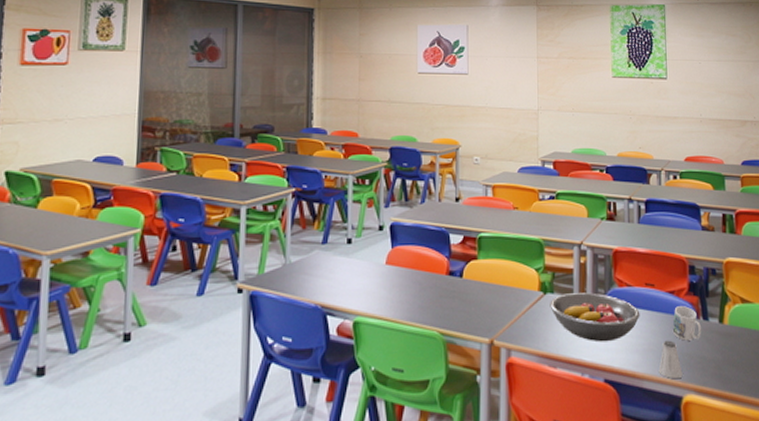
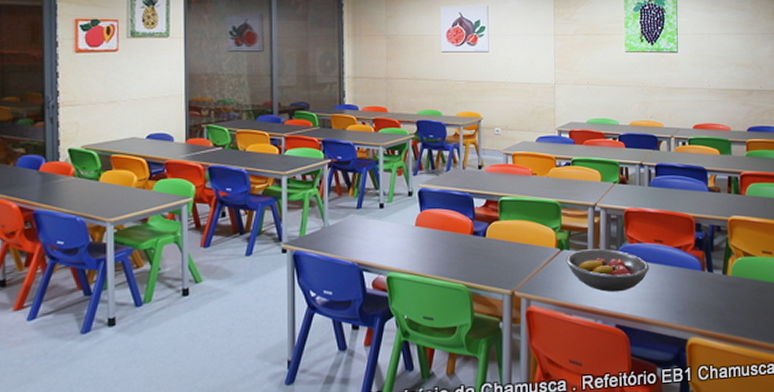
saltshaker: present [658,340,683,380] -> none [666,290,688,324]
mug: present [672,306,701,341] -> none [679,259,706,290]

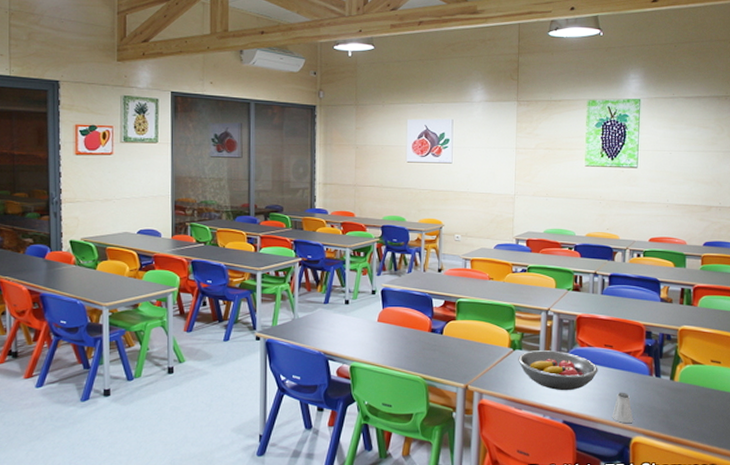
saltshaker: none [666,290,688,324] -> present [612,392,634,424]

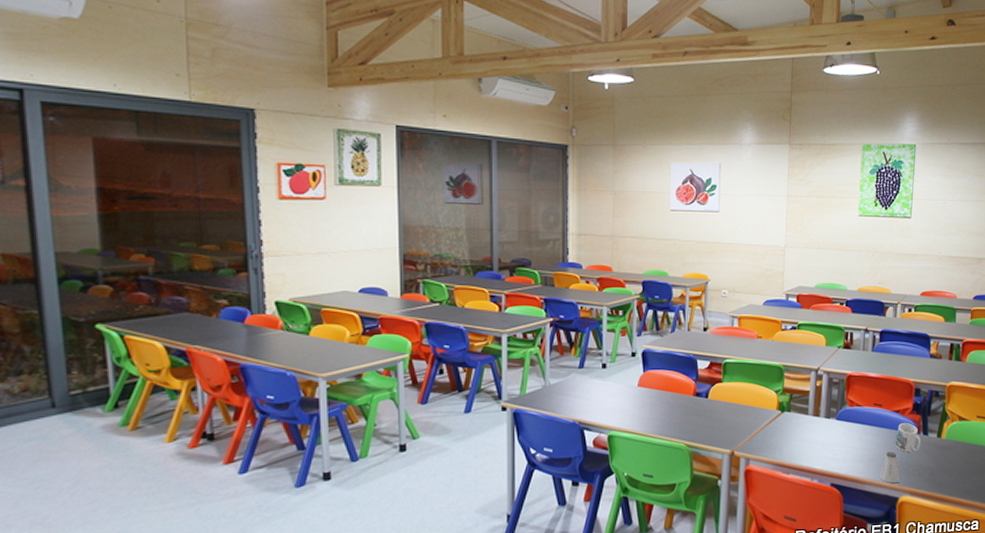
fruit bowl: present [518,351,598,391] -> none [786,411,867,453]
mug: none [626,365,653,393] -> present [895,423,921,452]

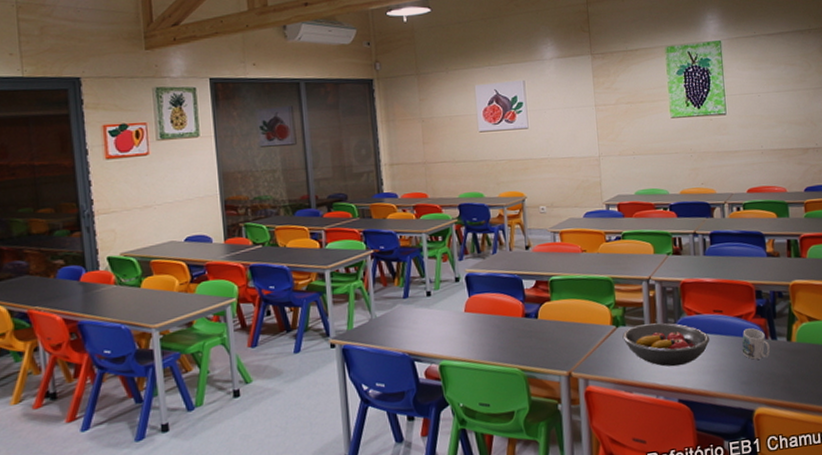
fruit bowl: none [786,411,867,453] -> present [622,322,710,367]
saltshaker: present [879,451,901,484] -> none [730,360,754,395]

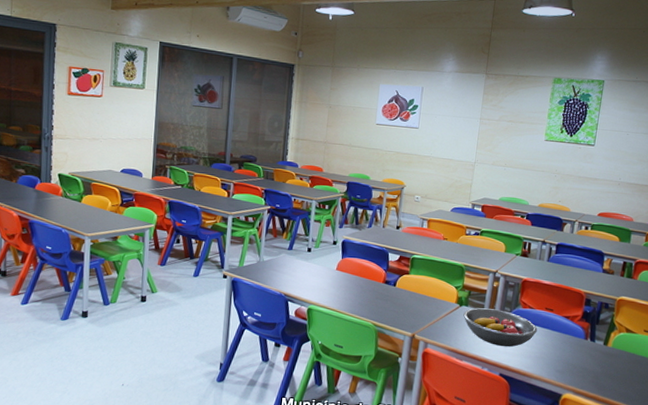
mug: present [741,328,770,360] -> none [562,328,588,355]

